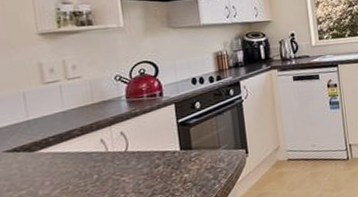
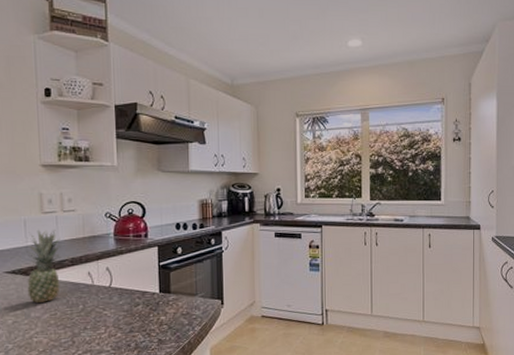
fruit: none [28,100,70,180] -> present [27,229,62,304]

